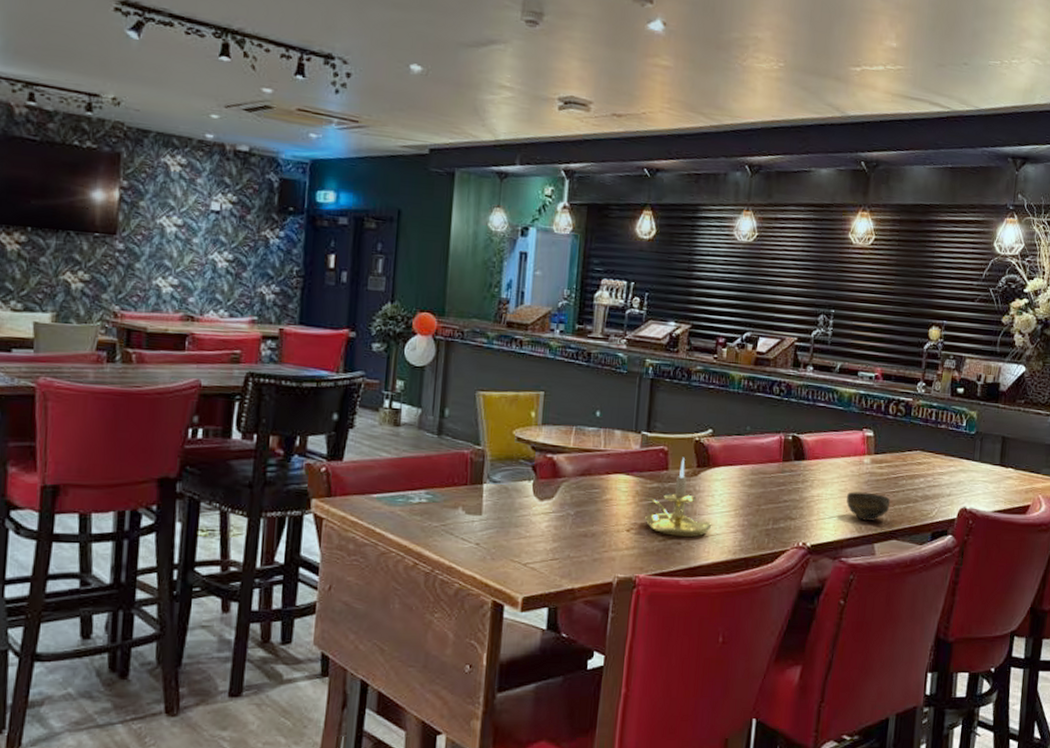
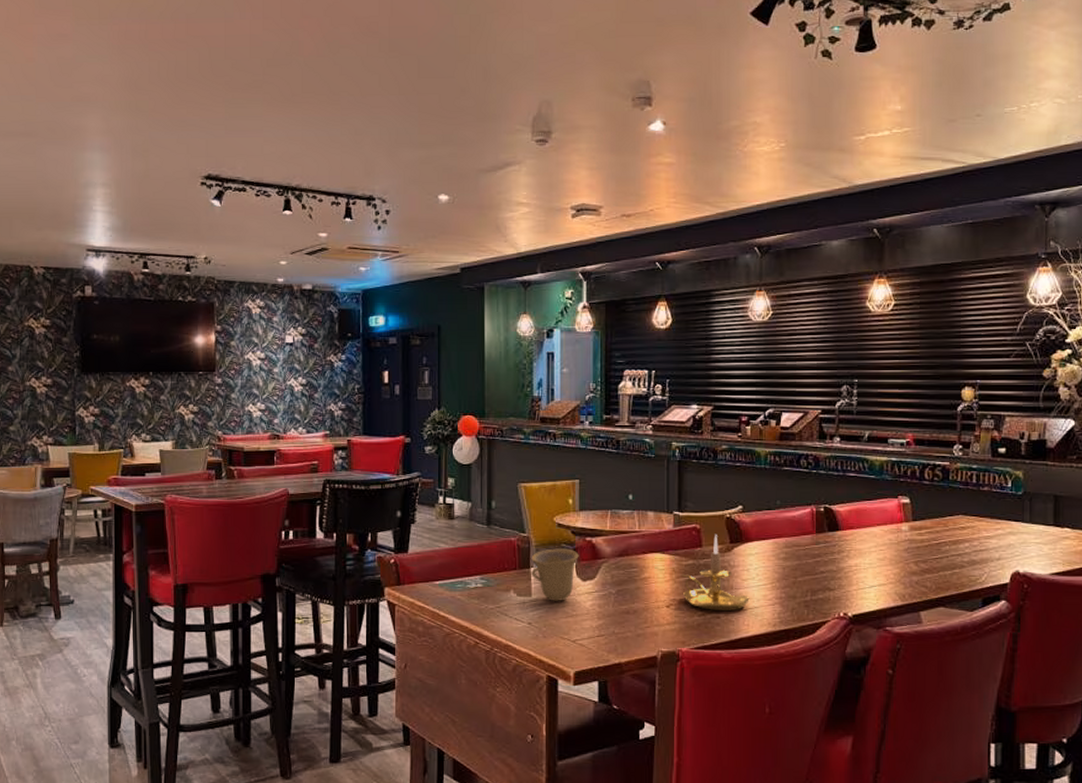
cup: none [483,464,538,521] -> present [531,548,579,601]
cup: present [846,491,891,521] -> none [887,560,934,589]

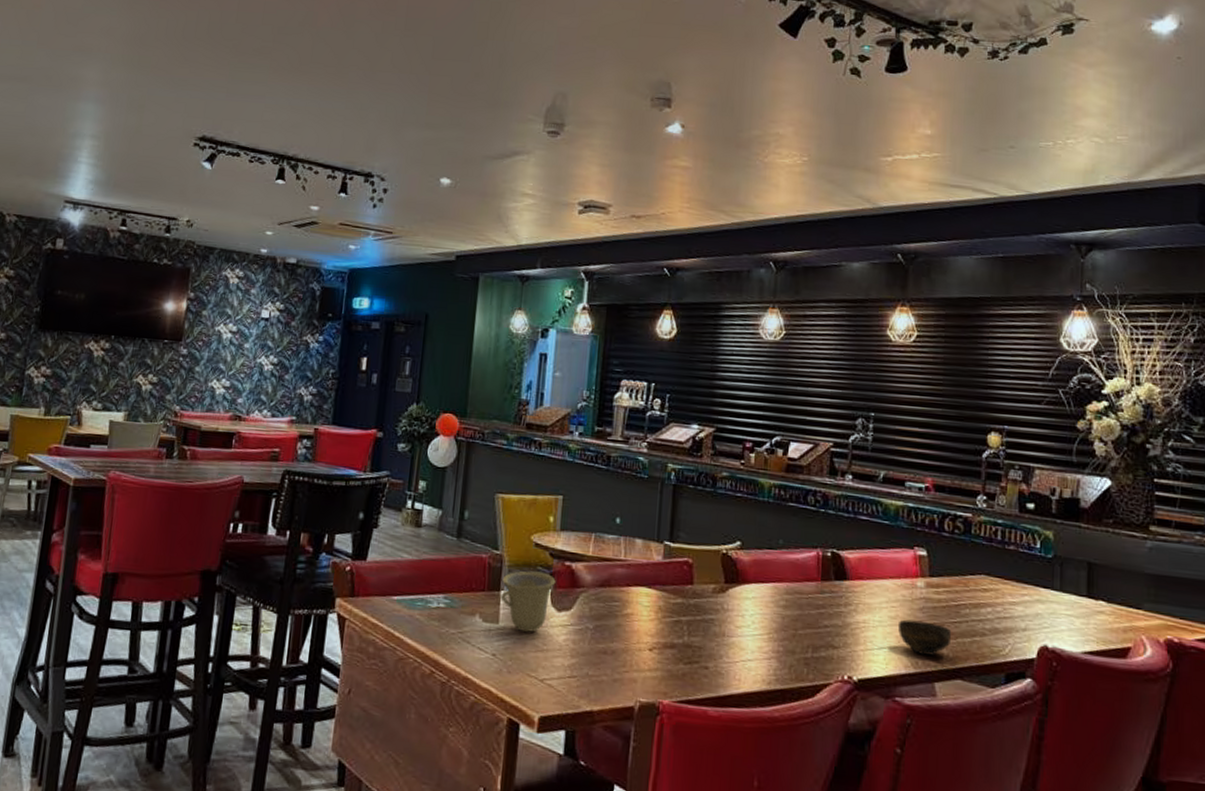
candle holder: present [681,535,750,612] -> none [667,572,743,662]
cup: none [887,560,934,589] -> present [898,619,952,656]

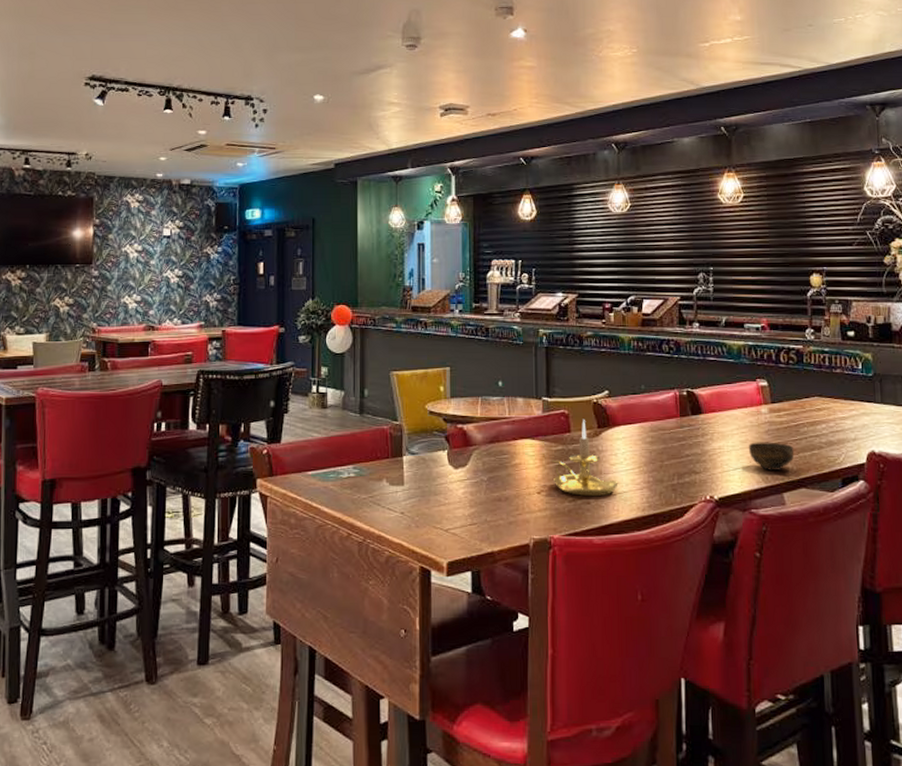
cup: present [501,571,556,632] -> none [403,436,451,489]
candle holder: none [667,572,743,662] -> present [551,420,618,497]

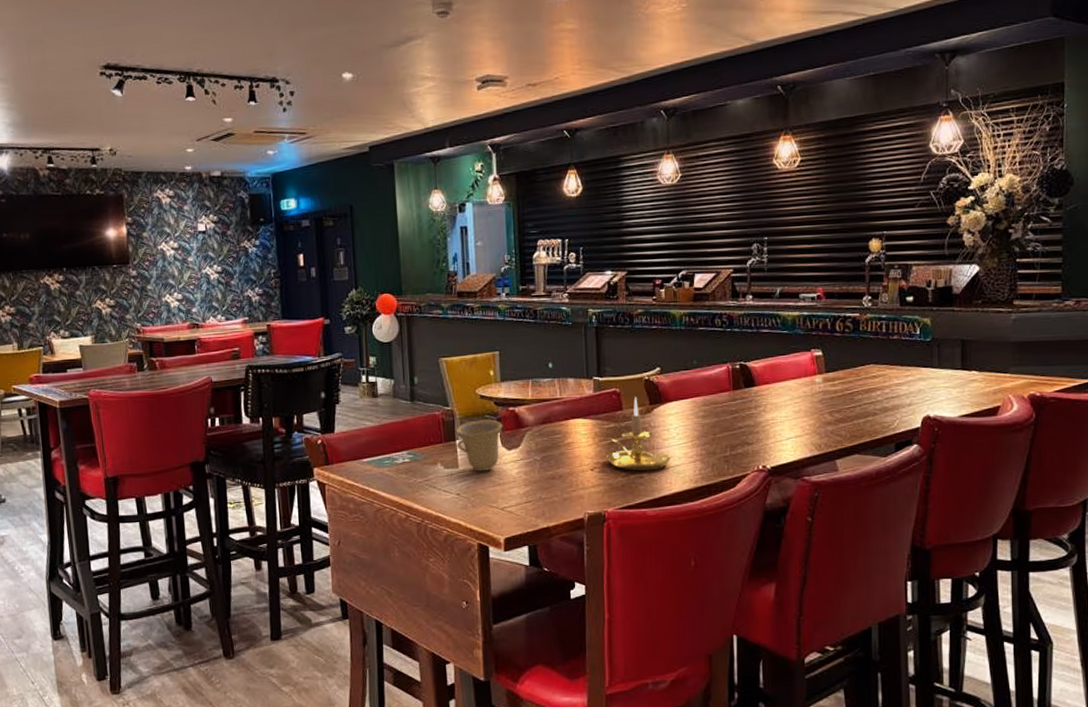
cup: none [403,436,451,489] -> present [456,419,503,471]
cup: present [749,442,794,470] -> none [802,410,848,439]

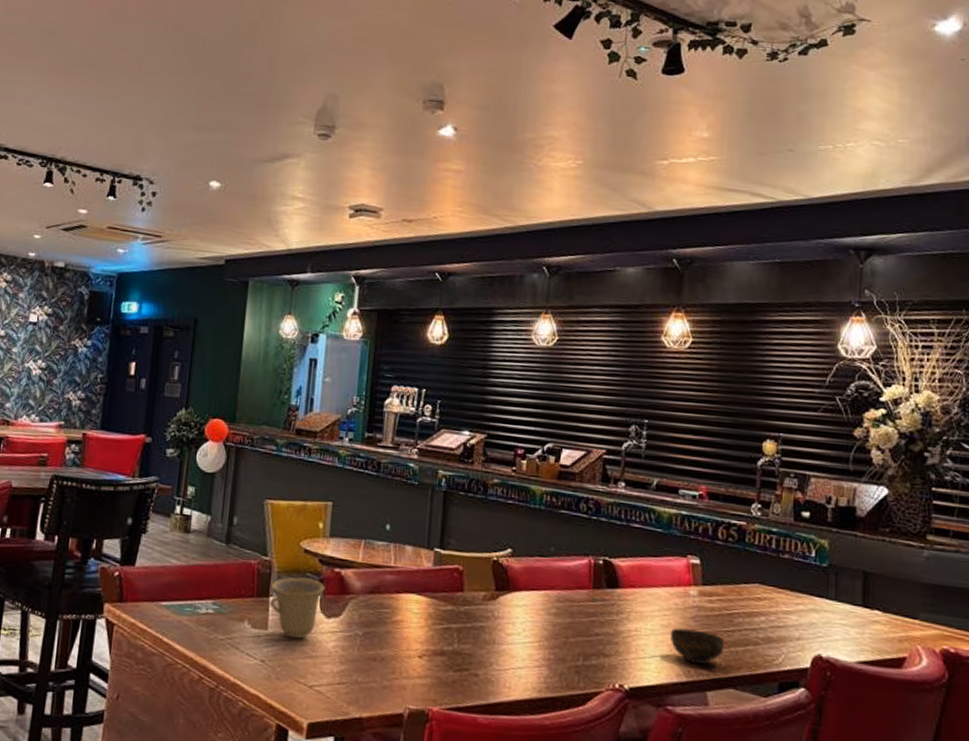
candle holder: present [603,397,671,471] -> none [437,579,513,669]
cup: none [802,410,848,439] -> present [671,628,725,665]

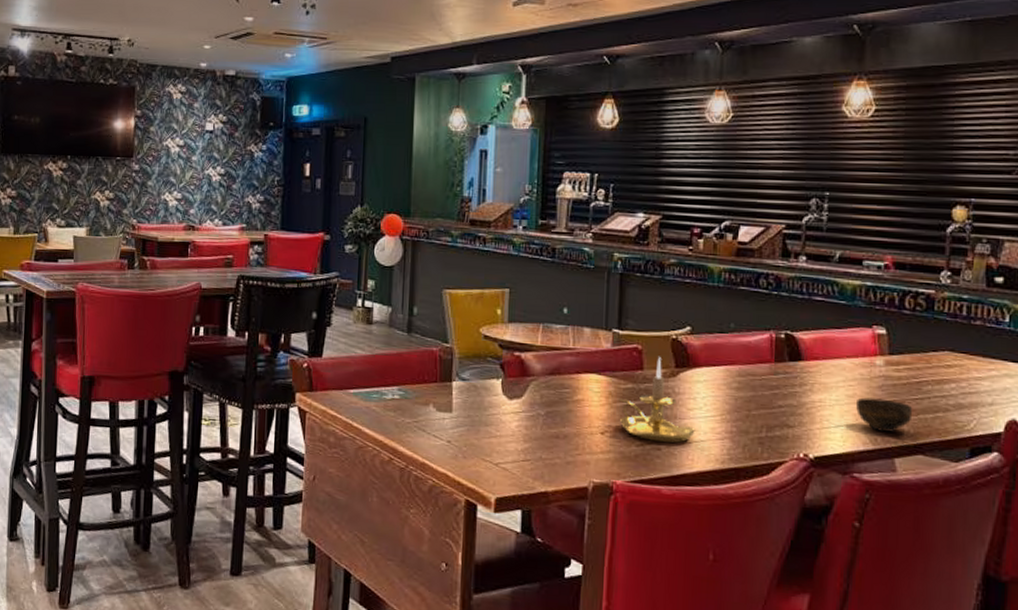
cup: present [269,577,325,639] -> none [453,362,506,420]
candle holder: none [437,579,513,669] -> present [618,357,695,443]

